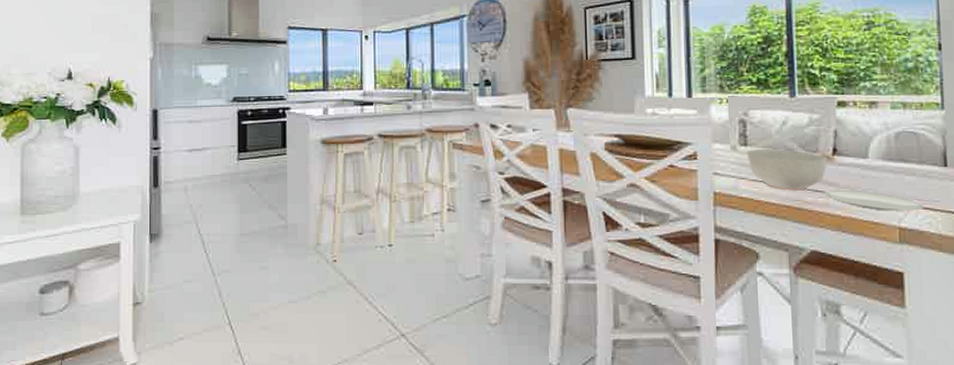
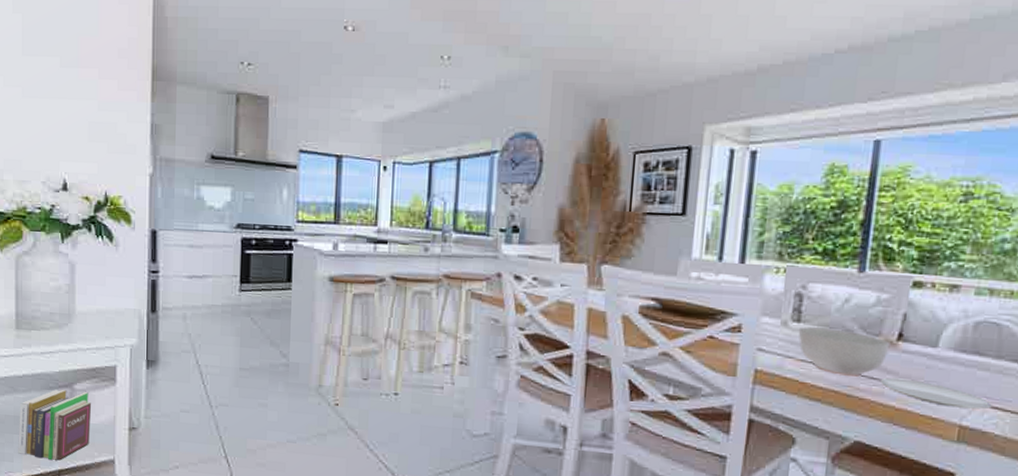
books: none [21,270,96,344] -> present [18,389,92,461]

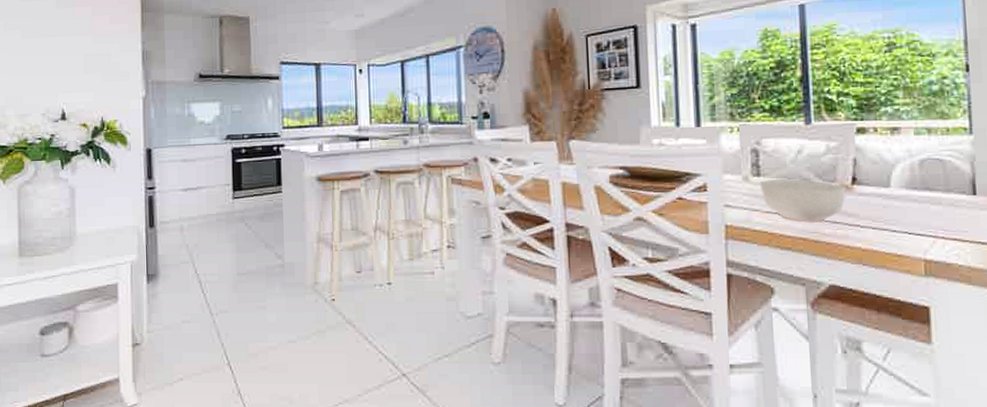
books: present [18,389,92,461] -> none [23,312,95,385]
plate: present [879,378,992,410] -> none [842,220,951,243]

